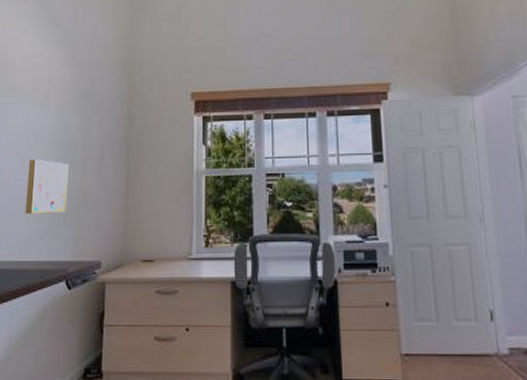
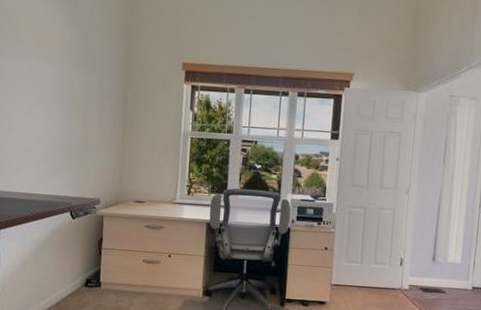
wall art: present [25,159,69,215] -> none [33,107,72,157]

